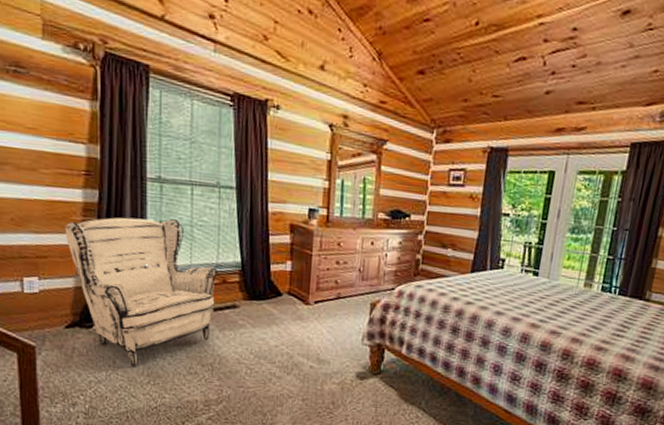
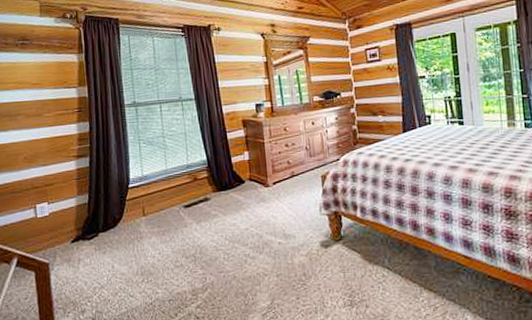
armchair: present [65,217,218,367] -> none [65,134,191,269]

